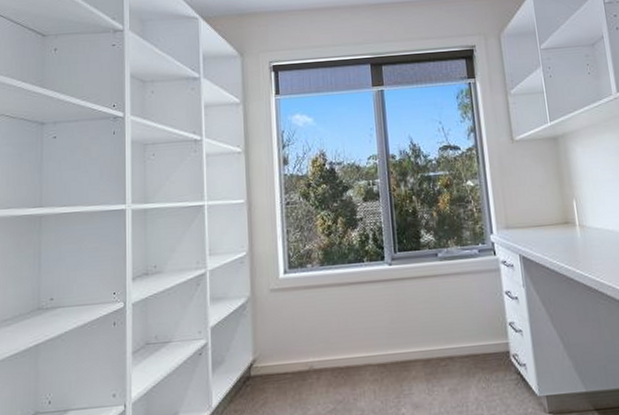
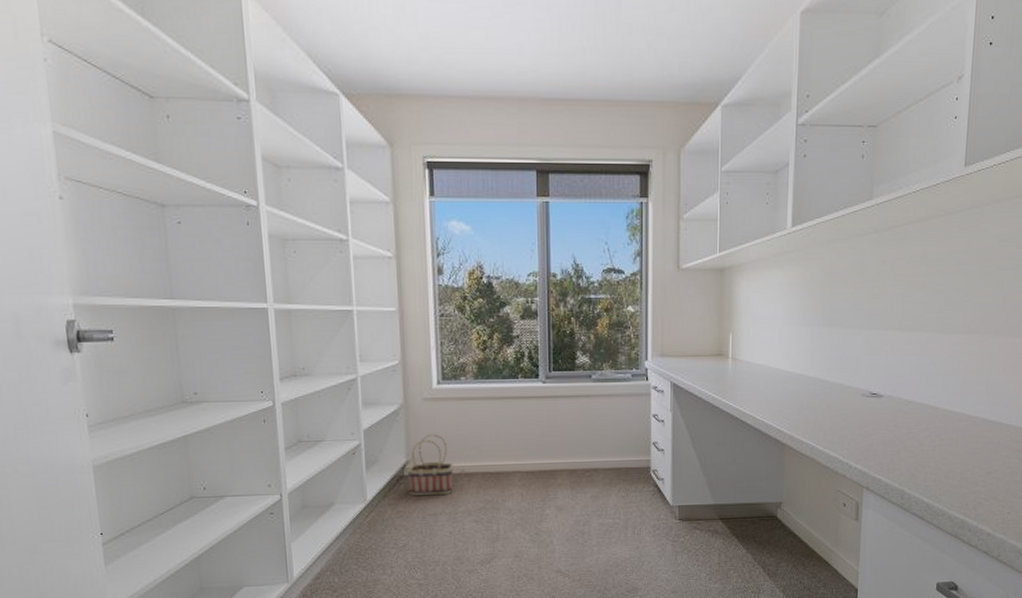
basket: none [254,327,302,399] -> present [407,434,454,495]

